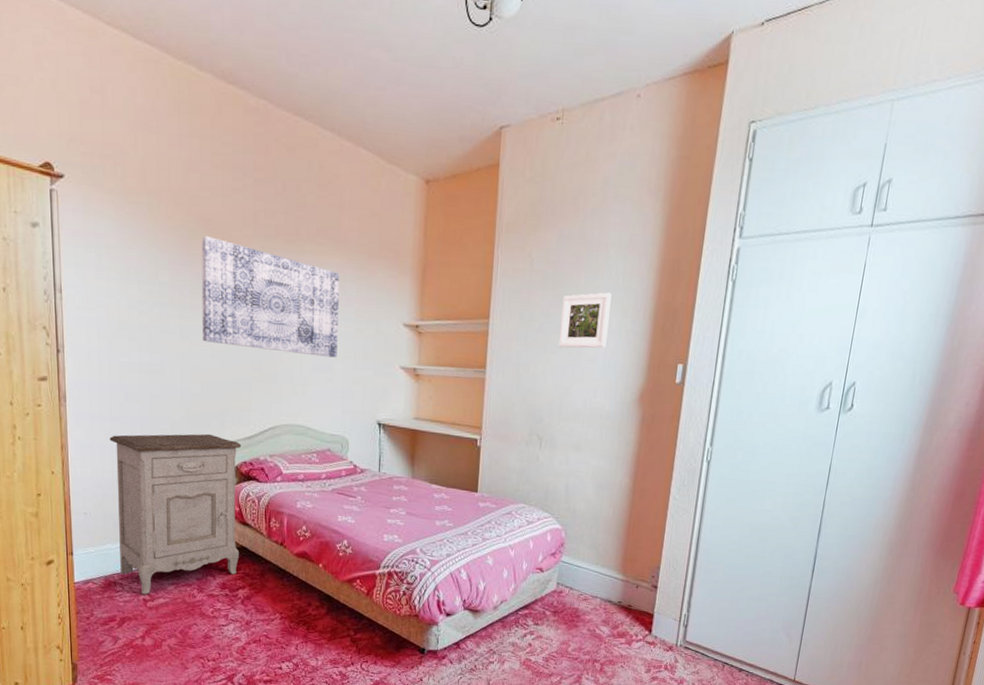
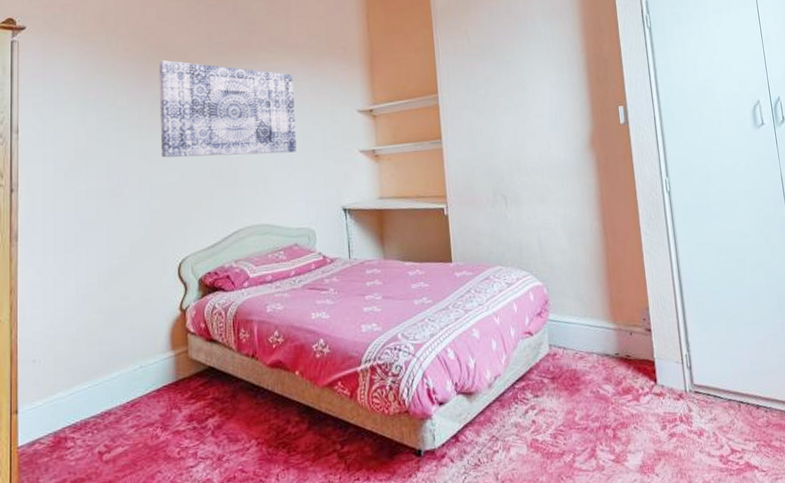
nightstand: present [109,433,242,594] -> none [63,249,207,446]
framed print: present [558,292,612,348] -> none [502,54,550,109]

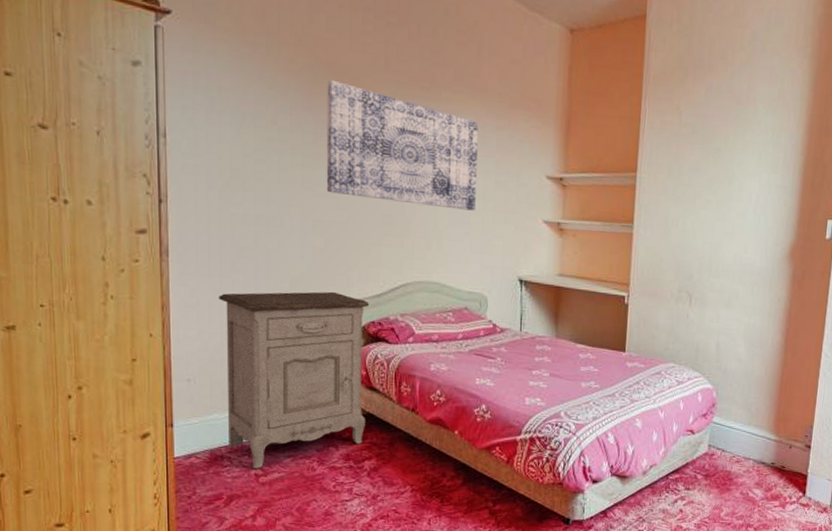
nightstand: none [63,249,207,446] -> present [218,291,370,469]

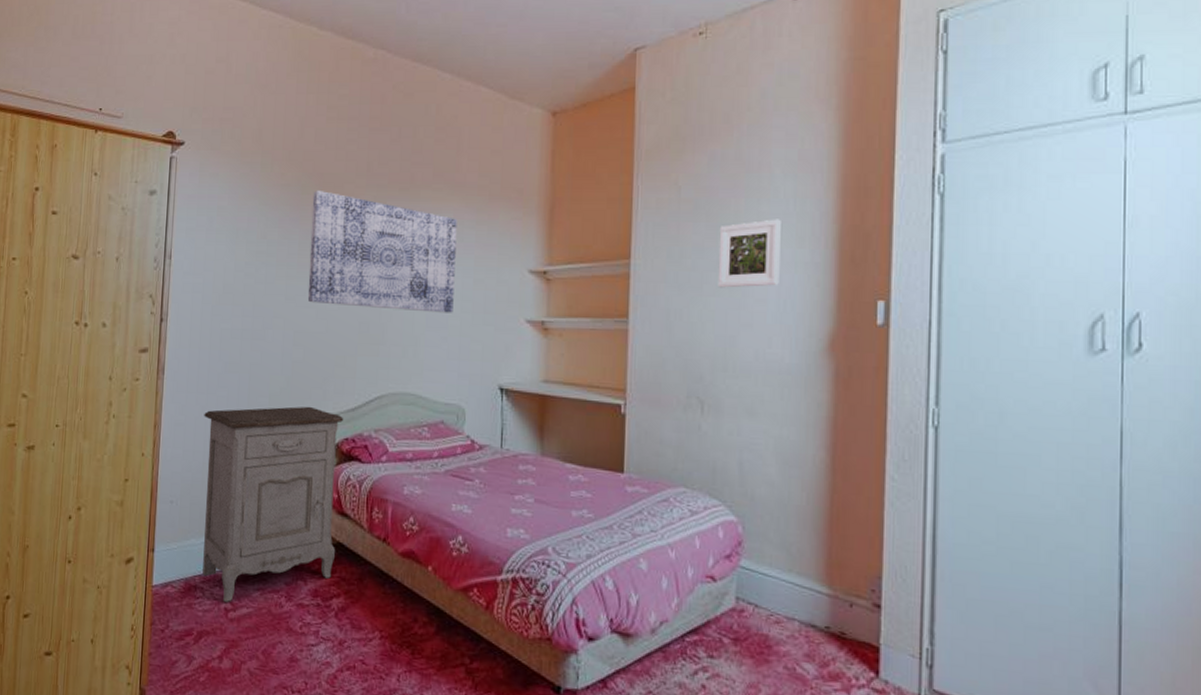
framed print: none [708,147,761,204] -> present [717,219,781,288]

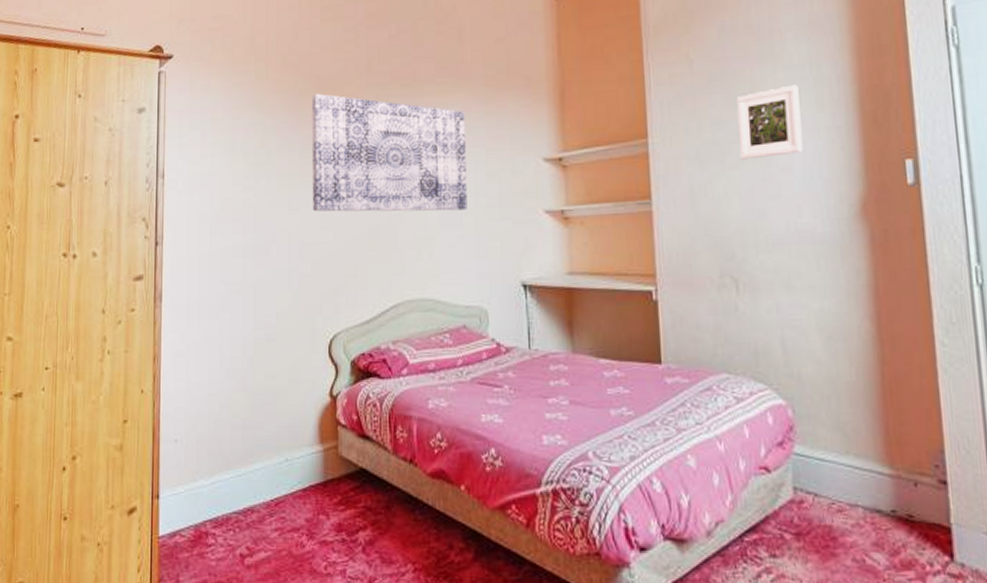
nightstand: present [202,406,344,602] -> none [207,322,359,547]

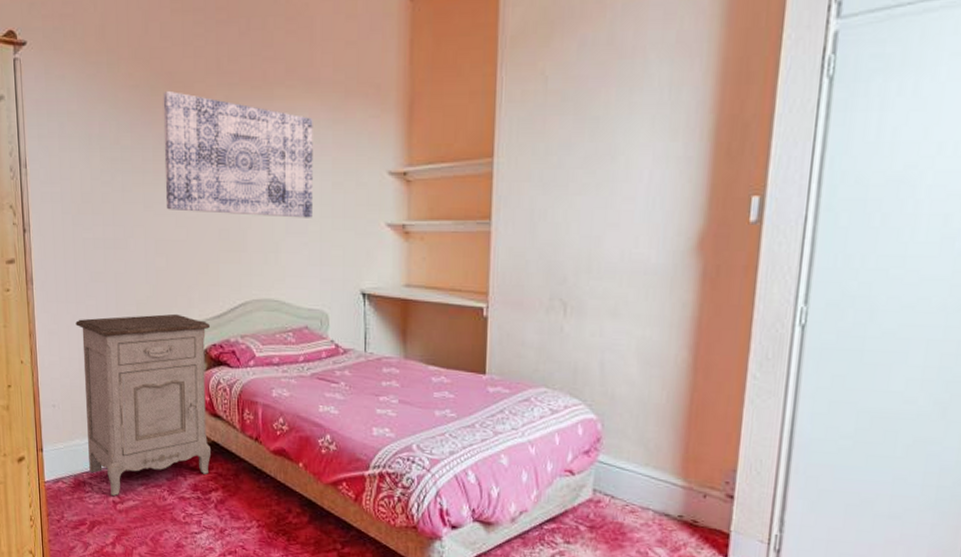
nightstand: none [207,322,359,547] -> present [75,313,211,496]
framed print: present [736,84,803,160] -> none [584,110,654,186]

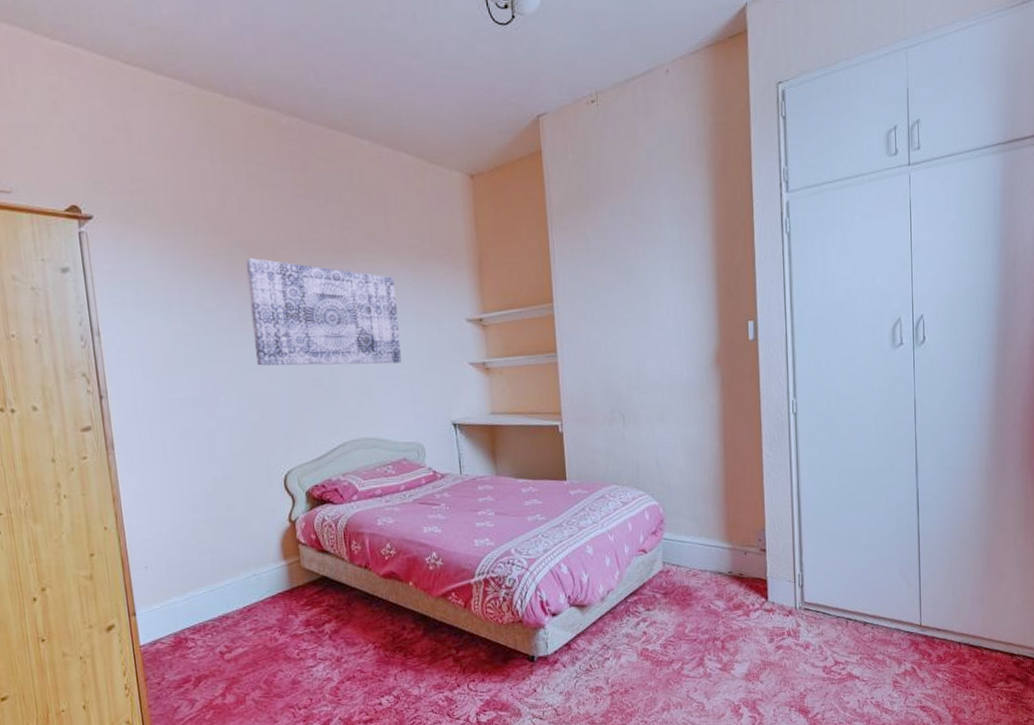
nightstand: present [75,313,211,496] -> none [165,461,321,646]

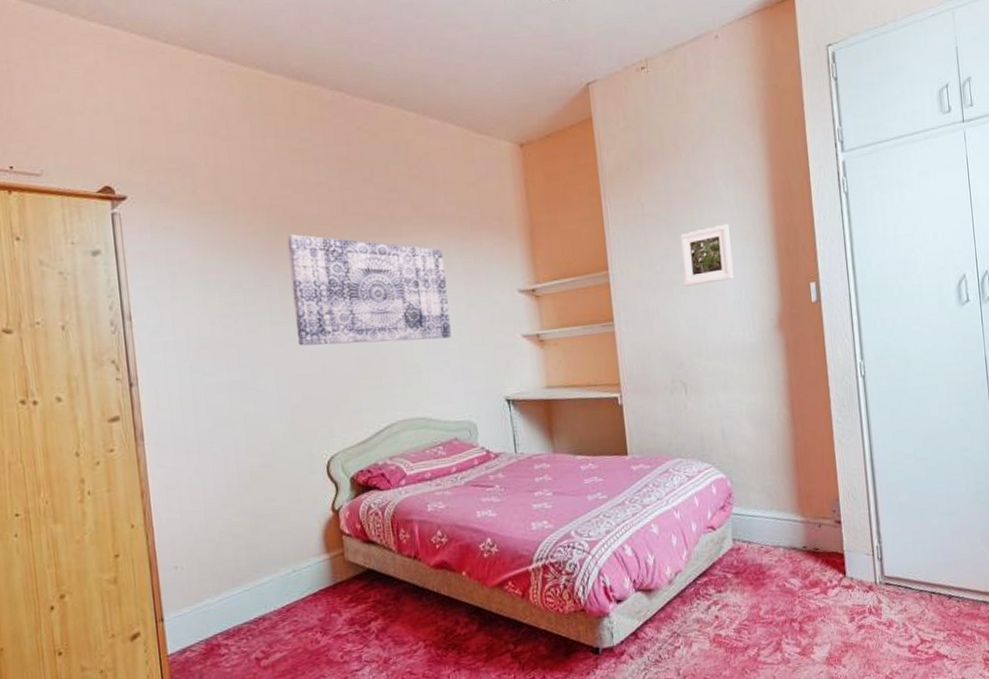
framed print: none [624,260,674,321] -> present [680,224,734,287]

